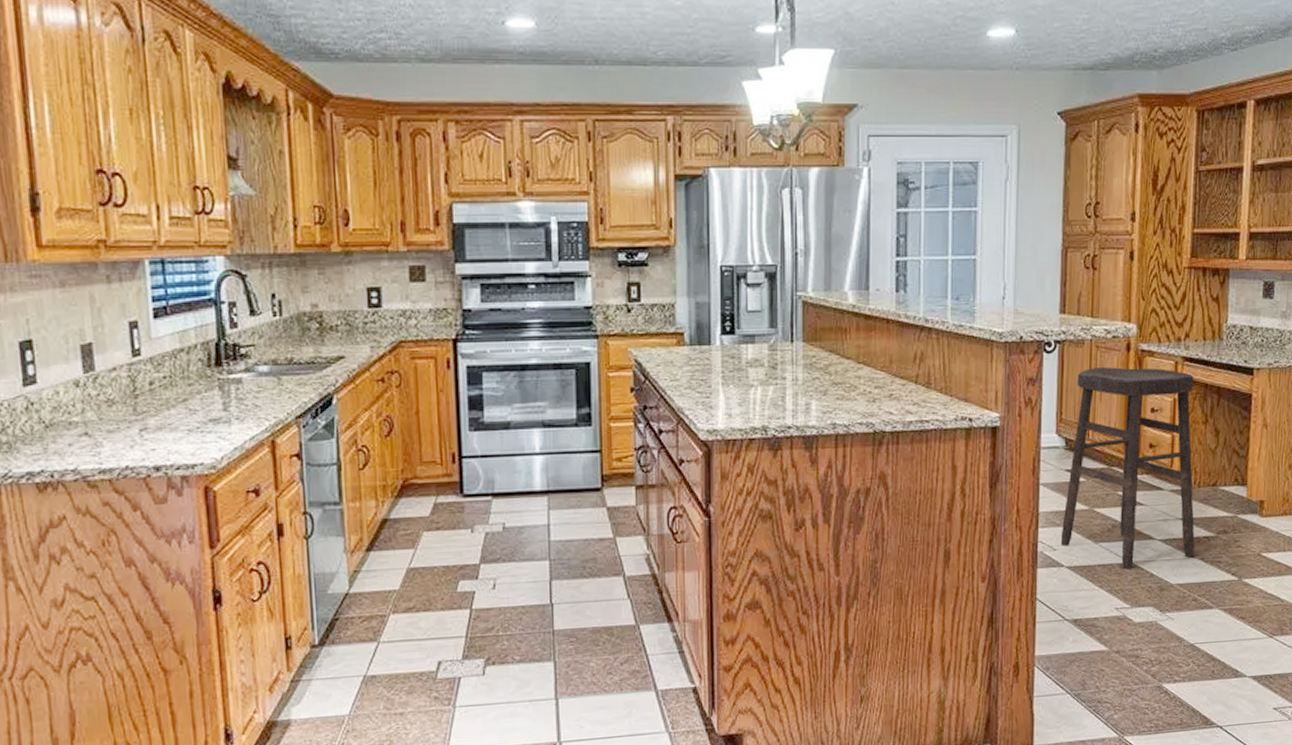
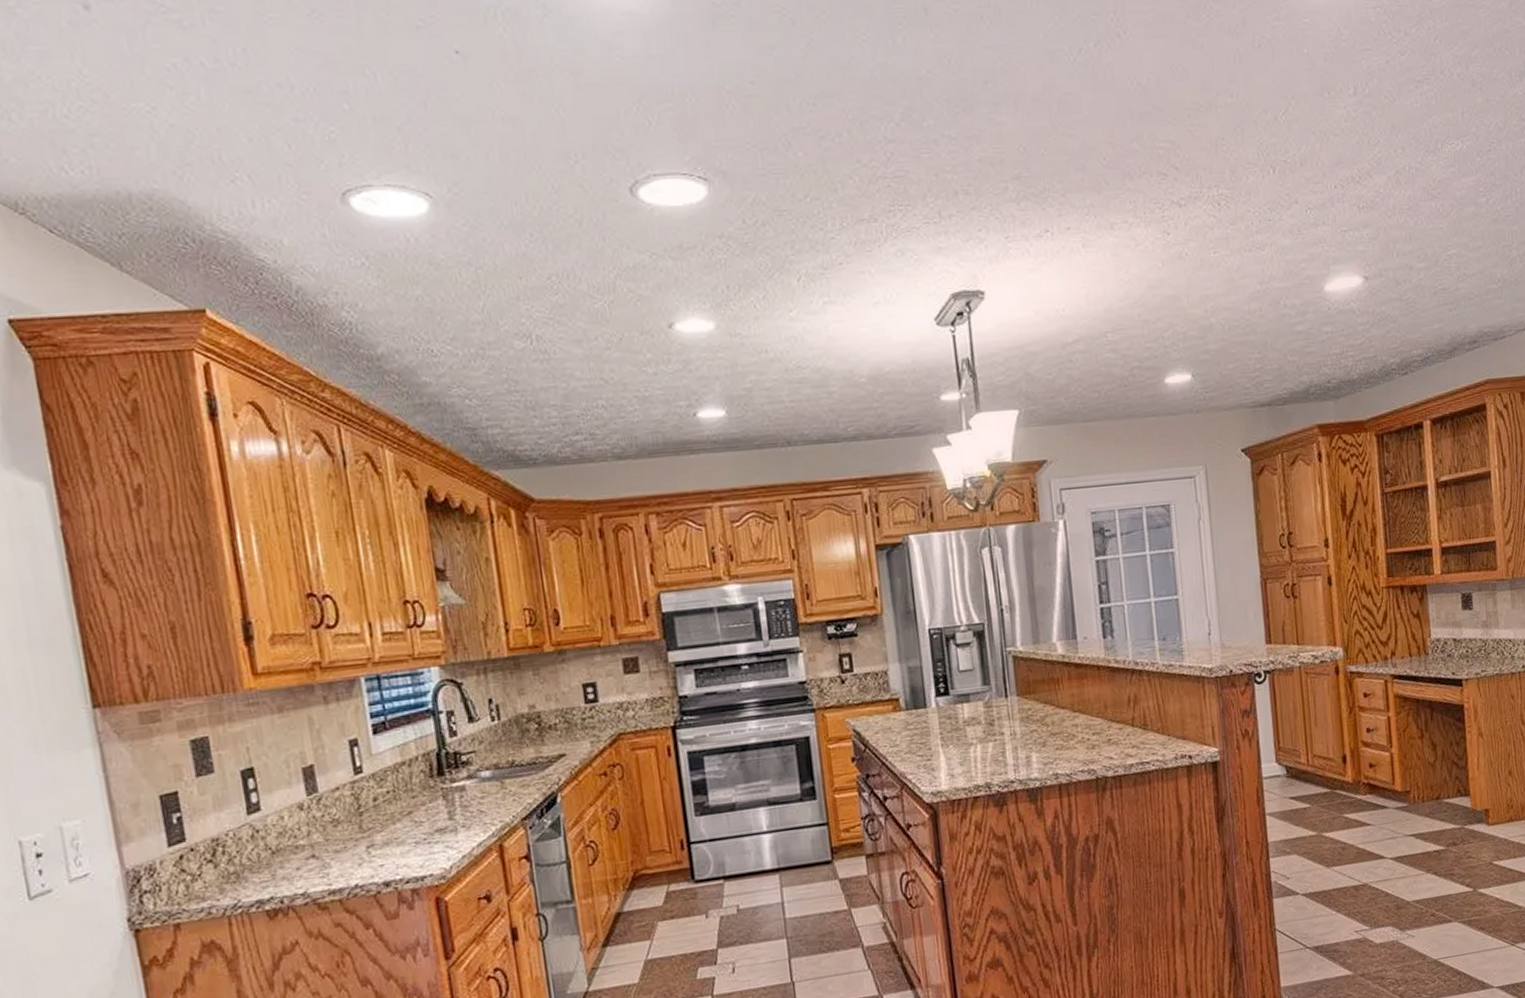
stool: present [1060,367,1195,570] -> none [1290,688,1427,892]

